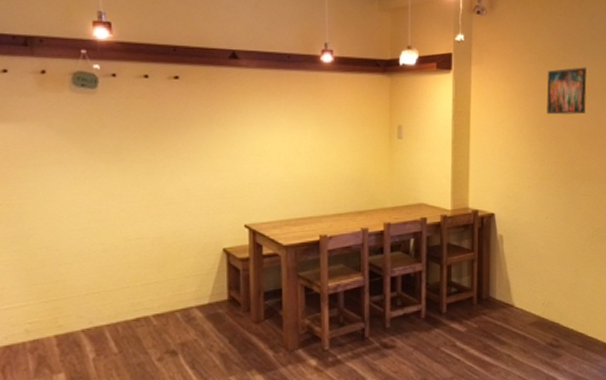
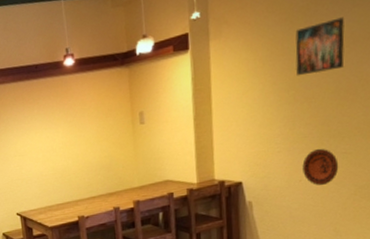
decorative plate: none [549,187,580,225] -> present [302,148,339,186]

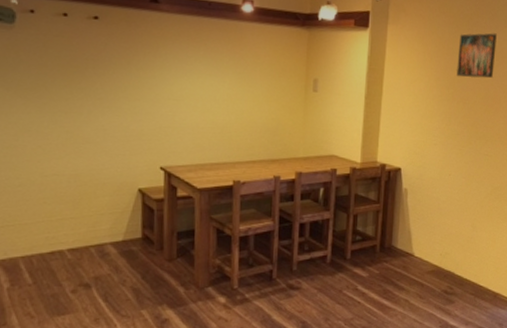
decorative plate: present [302,148,339,186] -> none [452,147,481,183]

